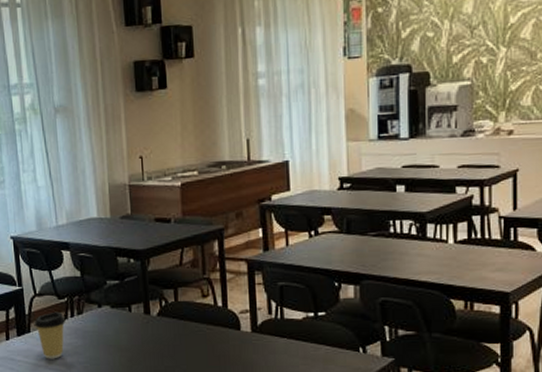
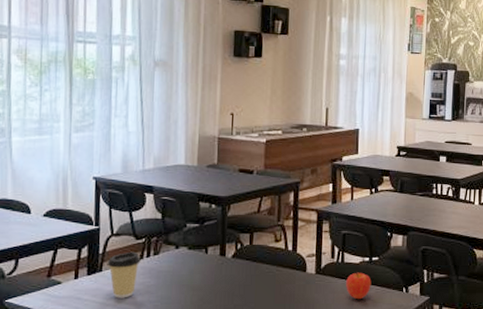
fruit: none [288,330,319,361] -> present [346,272,372,300]

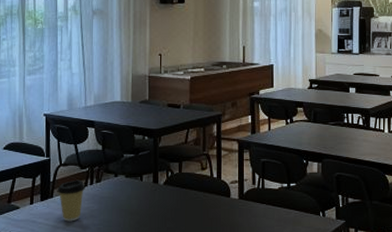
fruit: present [346,272,372,300] -> none [267,197,290,223]

